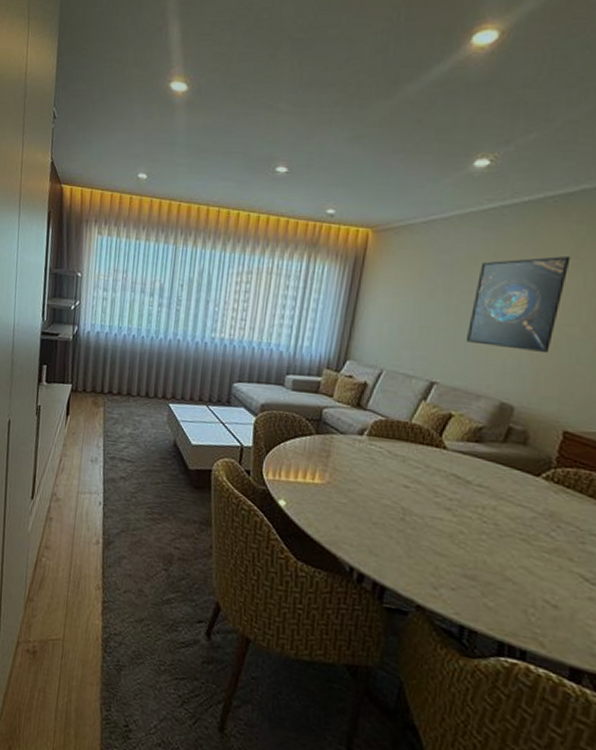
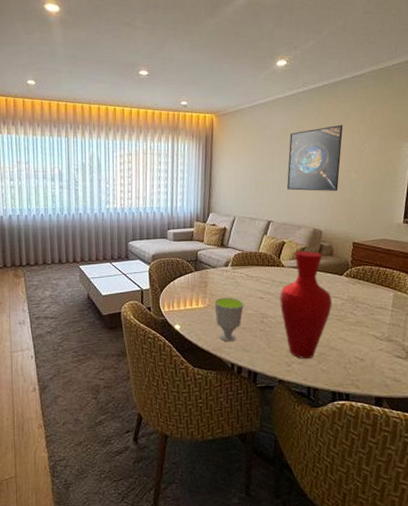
cup: none [336,475,380,538] -> present [214,297,244,342]
vase: none [433,429,517,587] -> present [280,250,332,360]

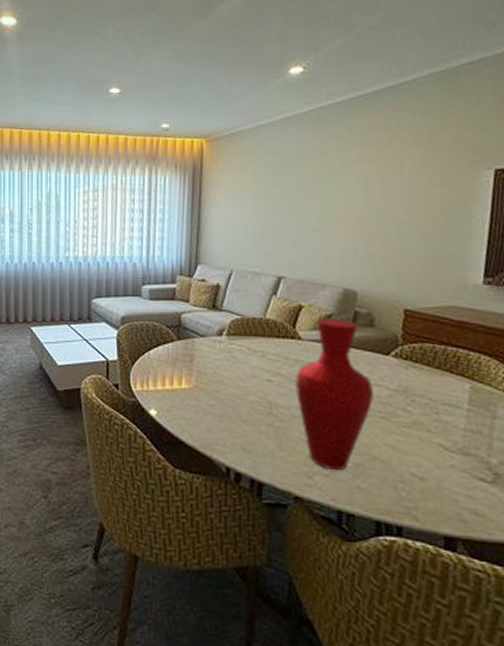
cup: present [214,297,244,342] -> none [203,376,245,438]
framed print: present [286,124,343,192] -> none [304,147,387,239]

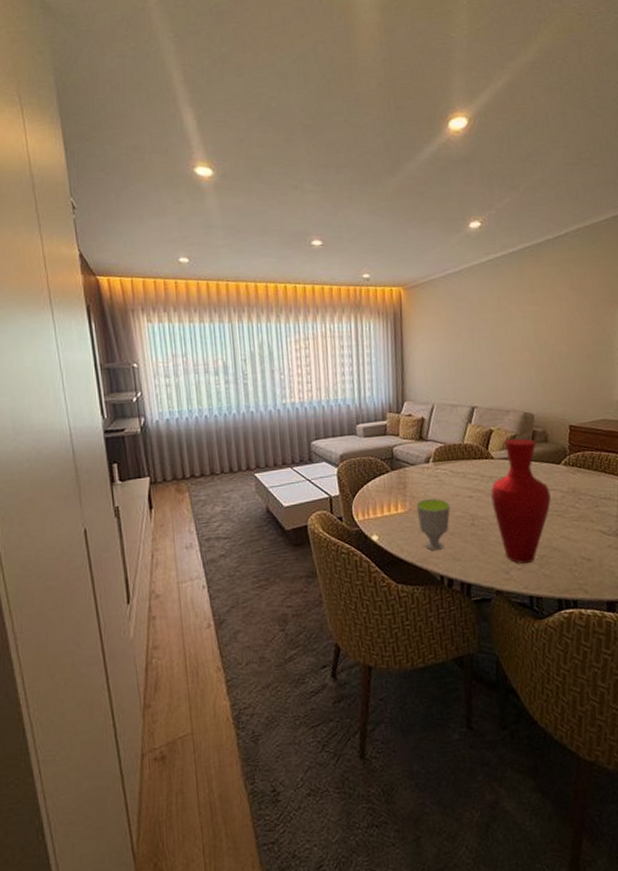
cup: none [203,376,245,438] -> present [416,498,451,551]

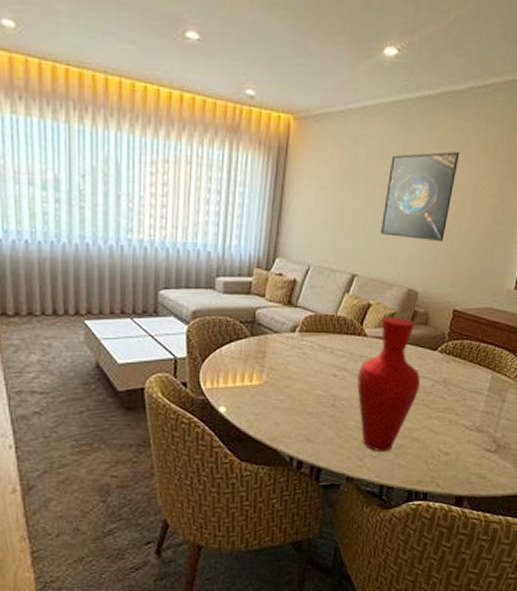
cup: present [416,498,451,551] -> none [273,372,313,431]
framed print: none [489,291,550,370] -> present [380,151,460,242]

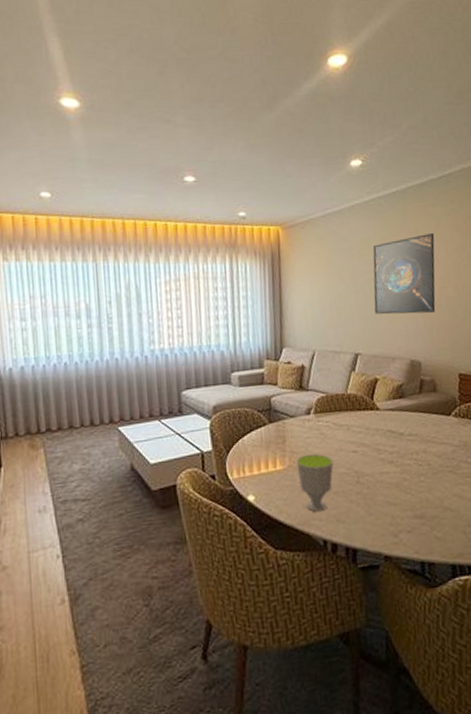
cup: none [273,372,313,431] -> present [296,453,334,513]
vase: present [357,316,420,453] -> none [377,387,442,526]

